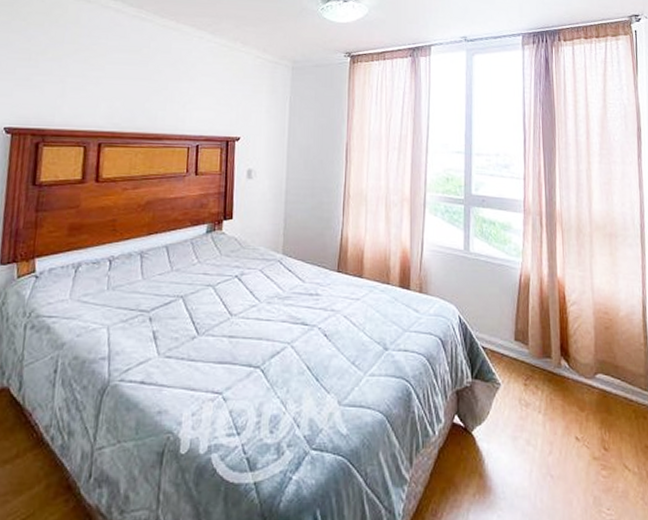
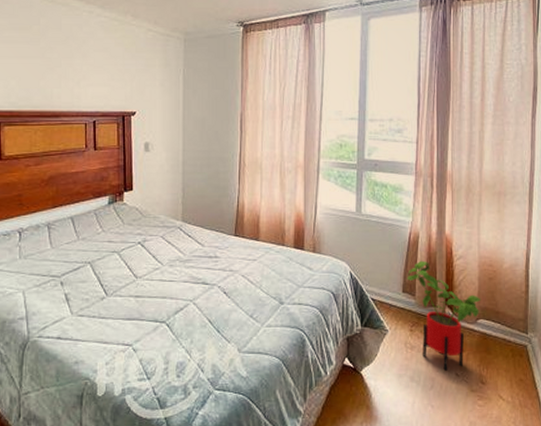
house plant: none [518,305,599,434] -> present [406,260,481,371]

